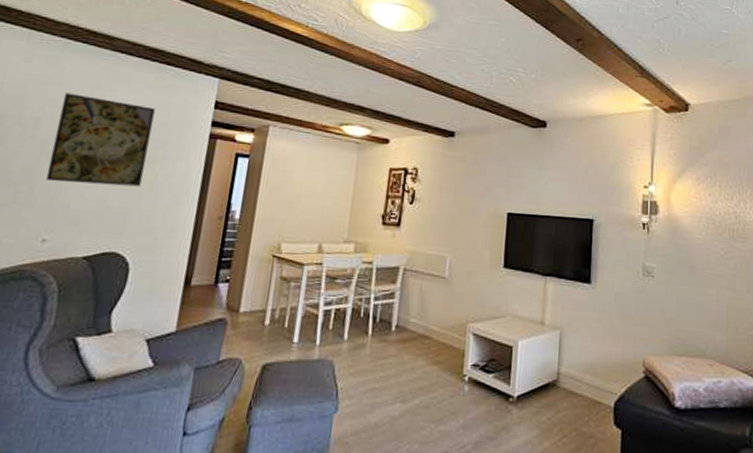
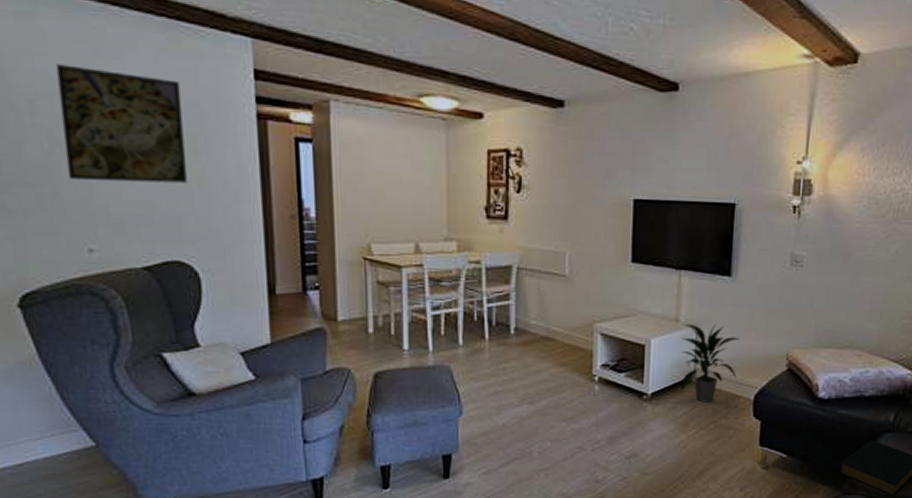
indoor plant: none [545,328,600,408] -> present [681,324,741,403]

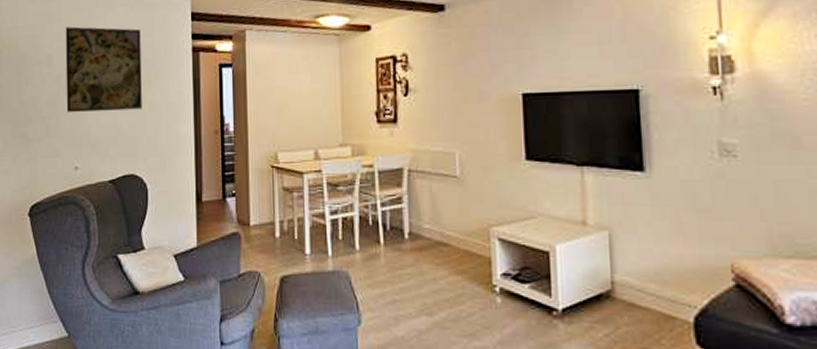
indoor plant: present [681,324,741,403] -> none [591,227,667,323]

